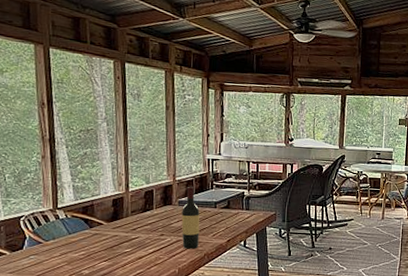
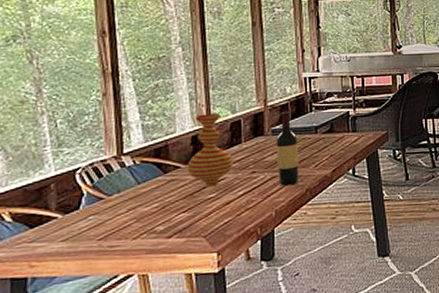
vase: none [108,181,146,244] -> present [187,113,233,188]

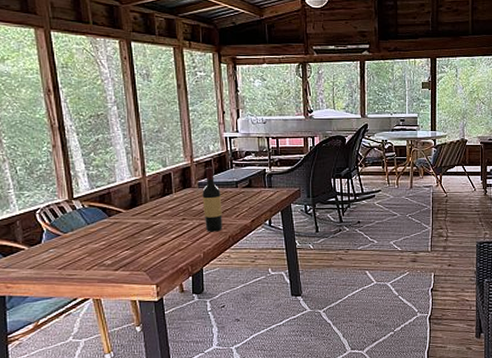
vase: present [187,113,233,188] -> none [127,167,166,231]

